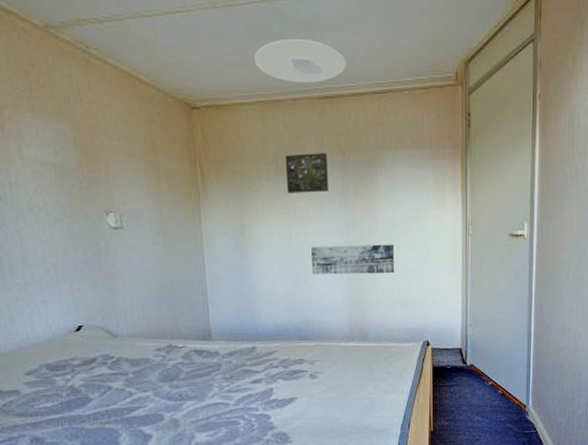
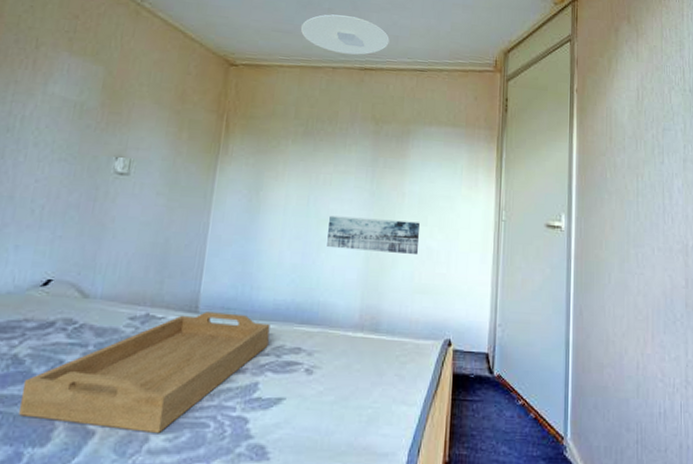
serving tray: none [85,337,276,432] -> present [19,312,270,434]
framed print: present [285,153,328,193] -> none [312,118,360,159]

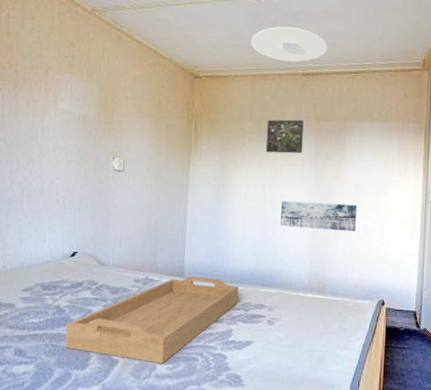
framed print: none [312,118,360,159] -> present [265,119,304,154]

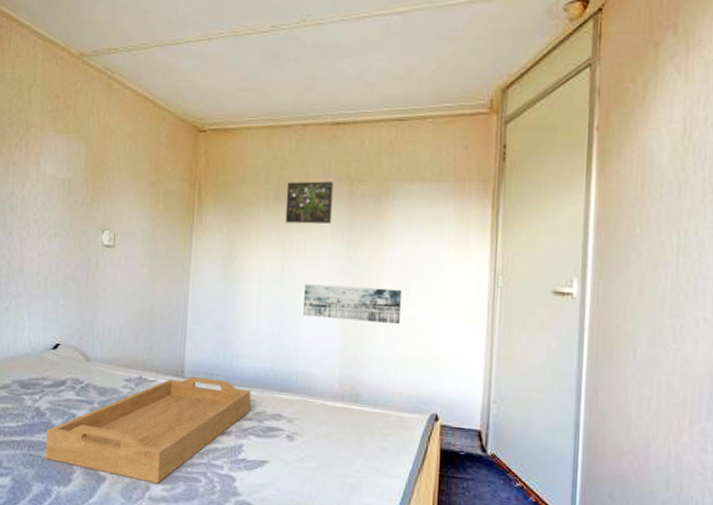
ceiling light: present [250,27,328,62] -> none [266,65,364,108]

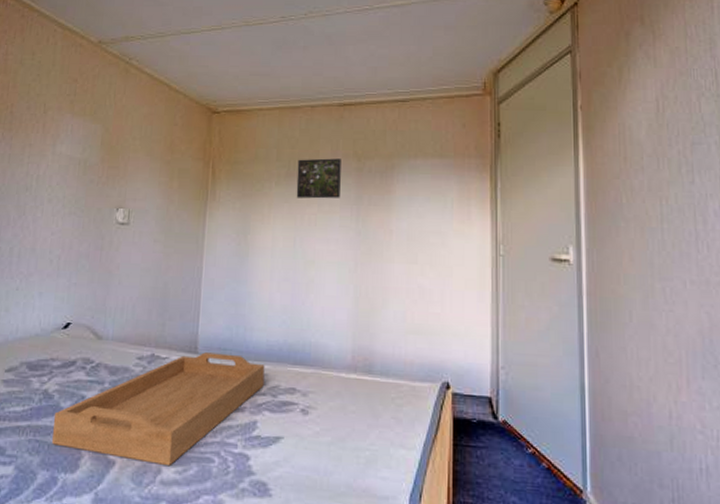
wall art: present [303,283,403,324] -> none [315,256,410,293]

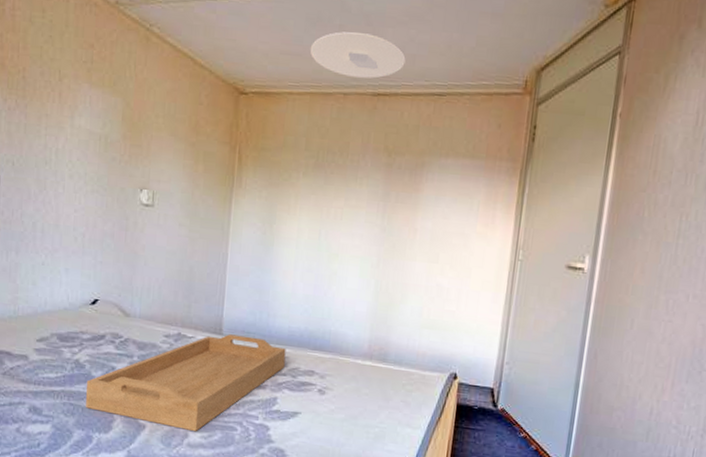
ceiling light: none [277,52,368,91] -> present [309,32,406,79]
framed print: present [296,158,341,199] -> none [323,150,372,193]

